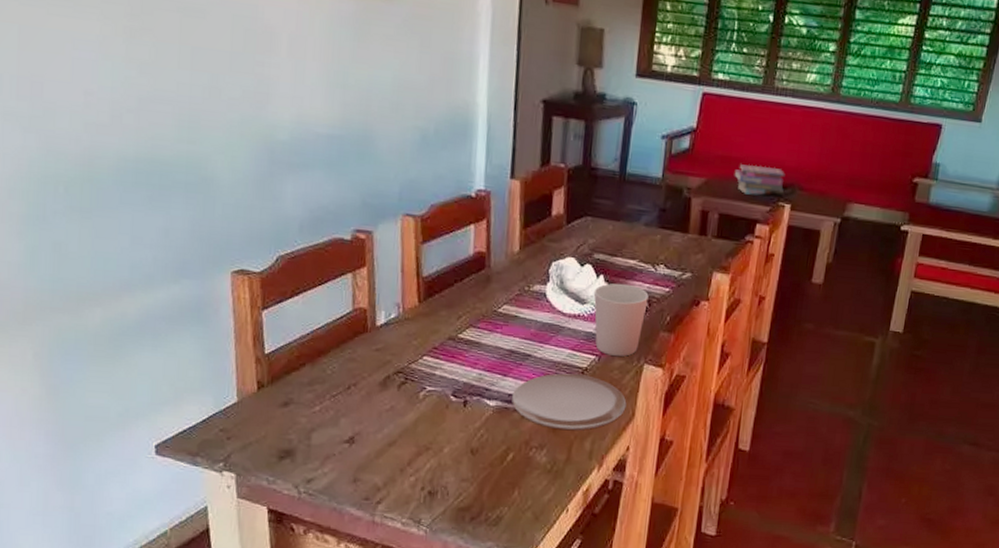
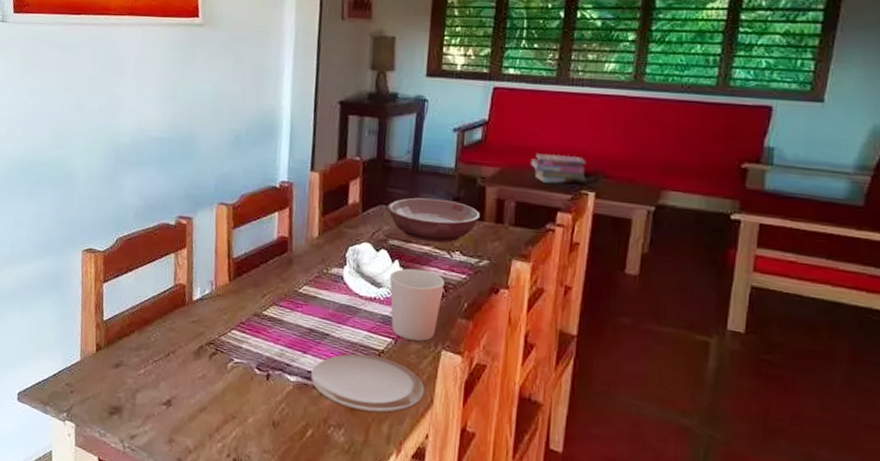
bowl: none [593,208,685,256] -> present [388,197,480,243]

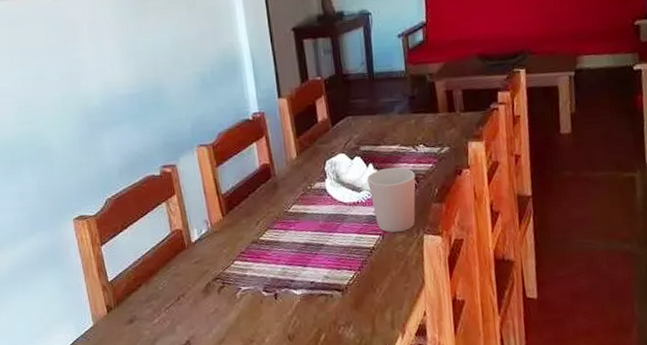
plate: present [311,353,425,414] -> none [314,253,416,307]
bowl: present [388,197,480,243] -> none [354,100,434,142]
books: present [530,153,587,186] -> none [467,39,516,70]

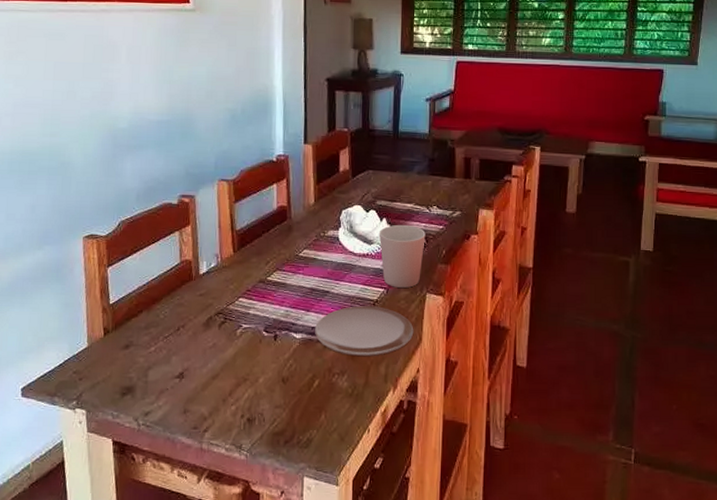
plate: none [314,253,416,307] -> present [315,306,414,357]

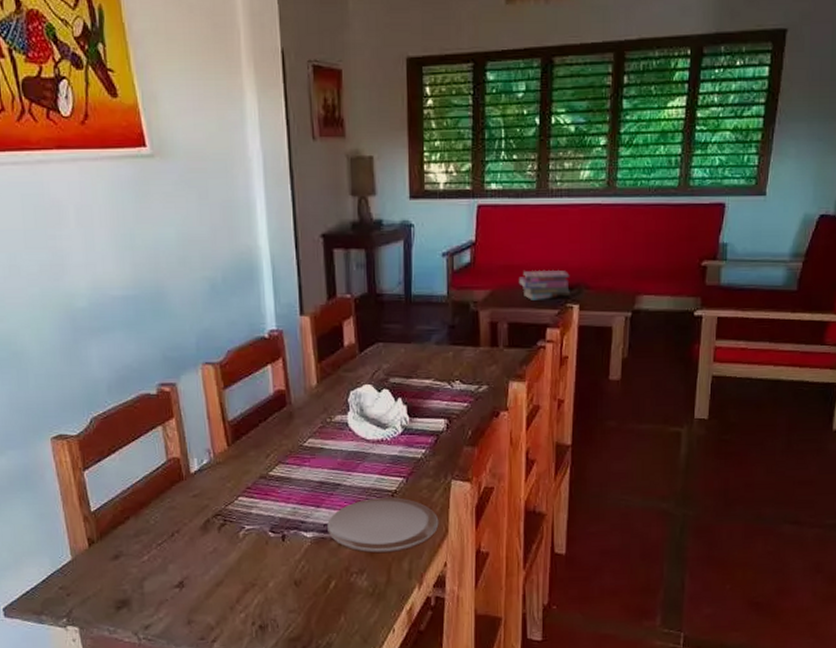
dixie cup: present [379,224,426,288] -> none [394,404,448,475]
books: none [489,116,533,143] -> present [518,269,570,302]

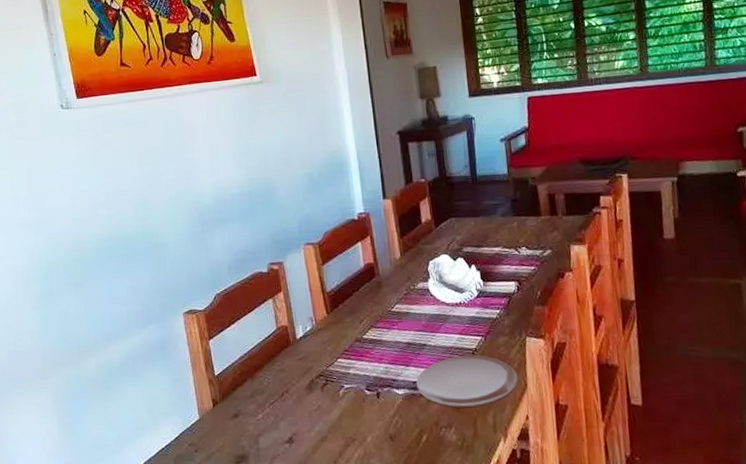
books: present [518,269,570,302] -> none [569,145,618,174]

